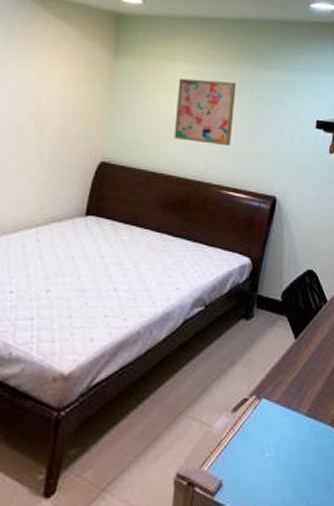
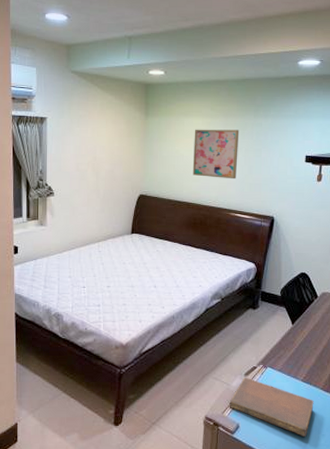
notebook: none [210,414,320,492] -> present [229,377,314,436]

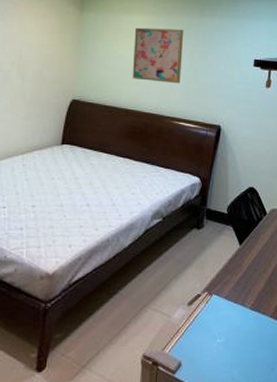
notebook: present [229,377,314,436] -> none [170,307,263,372]

